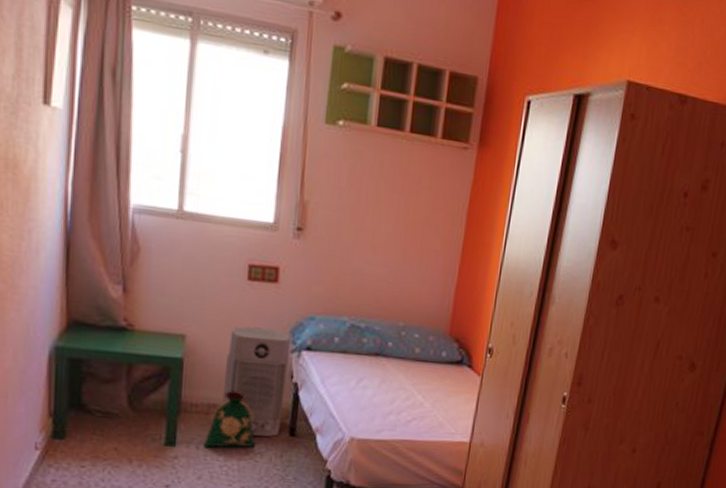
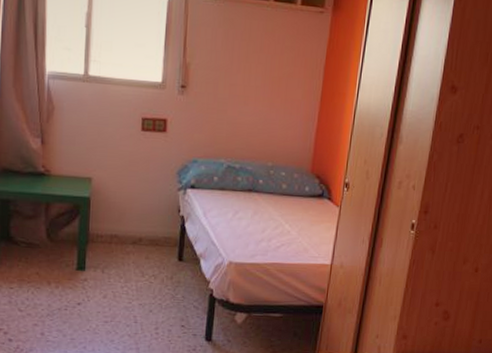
bag: present [203,390,256,448] -> none [107,223,151,272]
air purifier: present [222,326,290,437] -> none [122,169,177,262]

